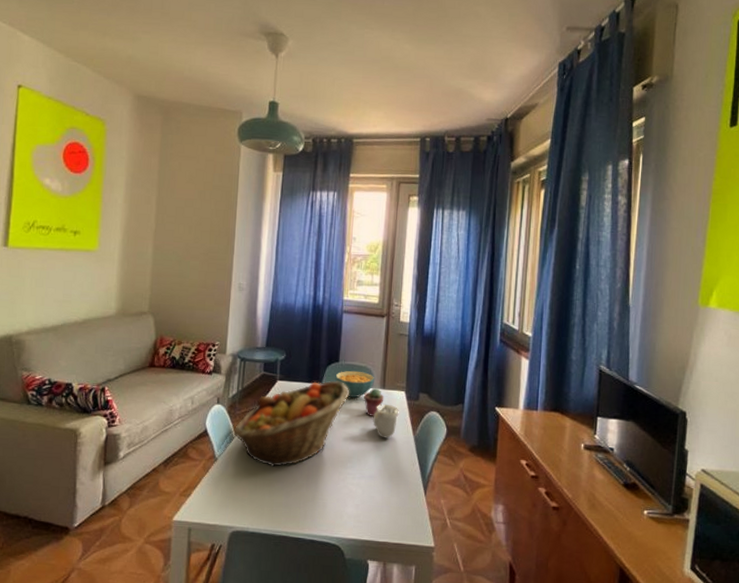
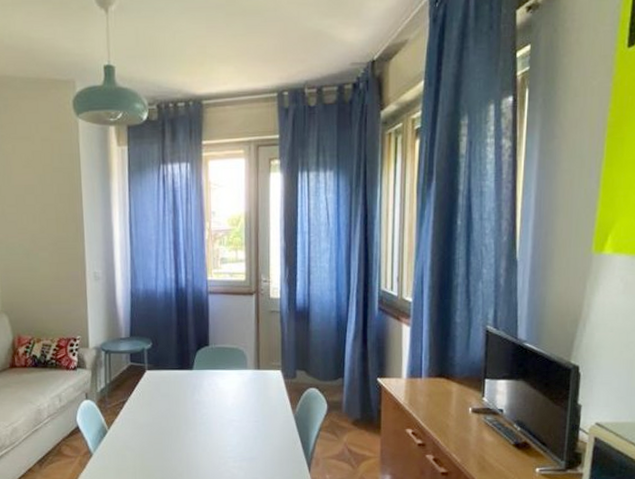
fruit basket: present [233,381,349,467] -> none [106,366,222,457]
cereal bowl: present [335,370,374,398] -> none [206,353,248,382]
potted succulent: present [363,387,384,416] -> none [237,369,260,398]
pipe fitting: present [373,404,399,439] -> none [249,385,276,419]

